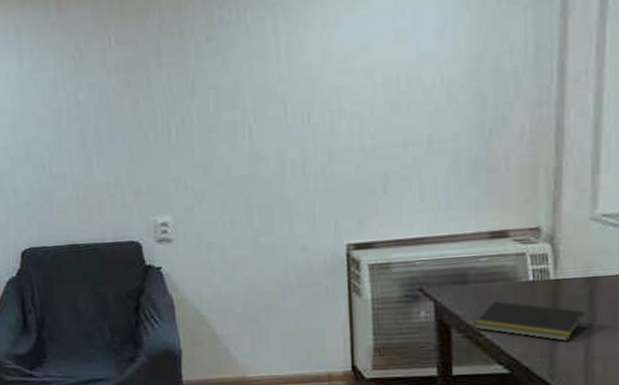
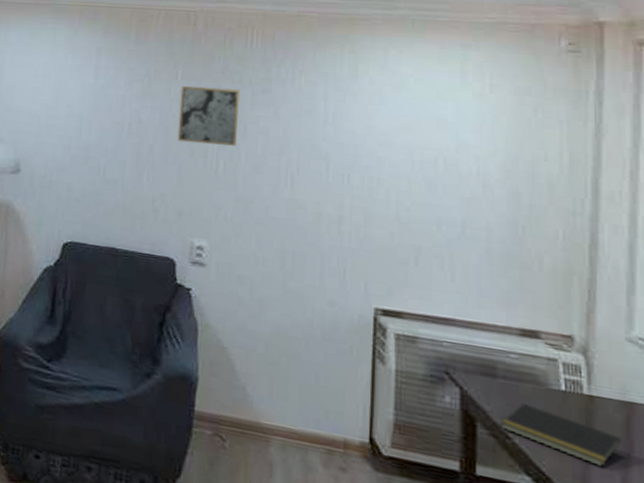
wall art: none [117,43,186,117] -> present [177,85,240,146]

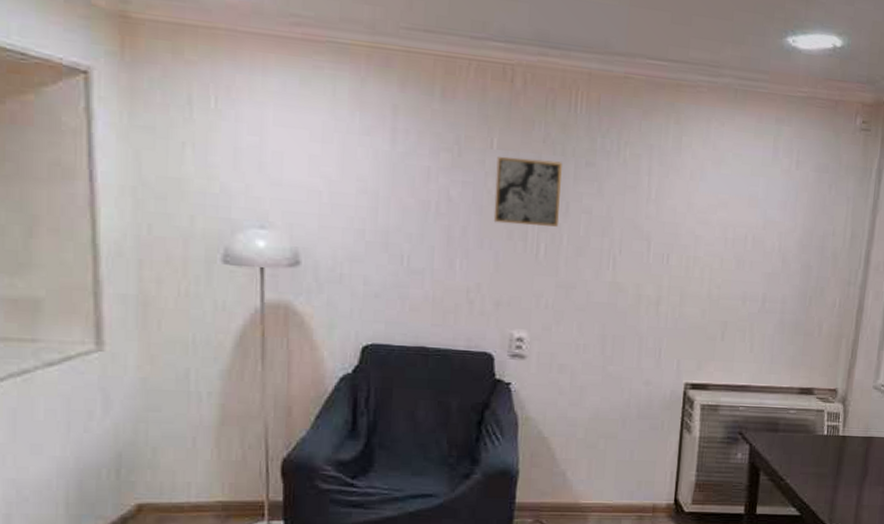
notepad: present [501,403,622,467] -> none [778,450,861,490]

